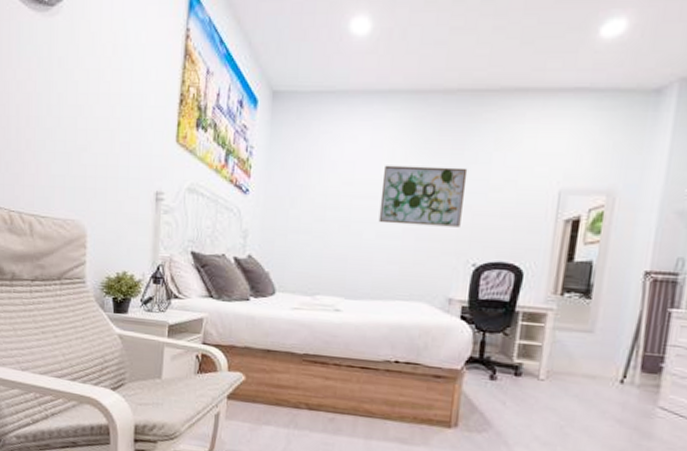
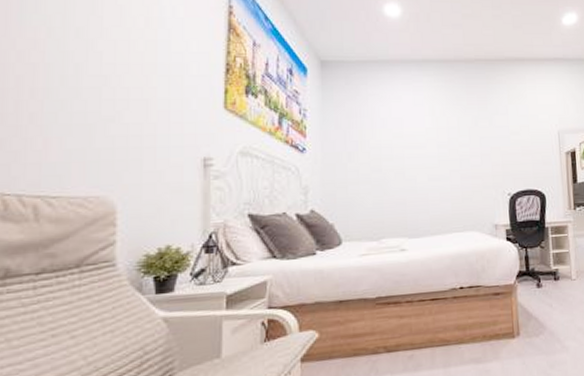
wall art: present [378,165,468,228] -> none [427,118,494,168]

